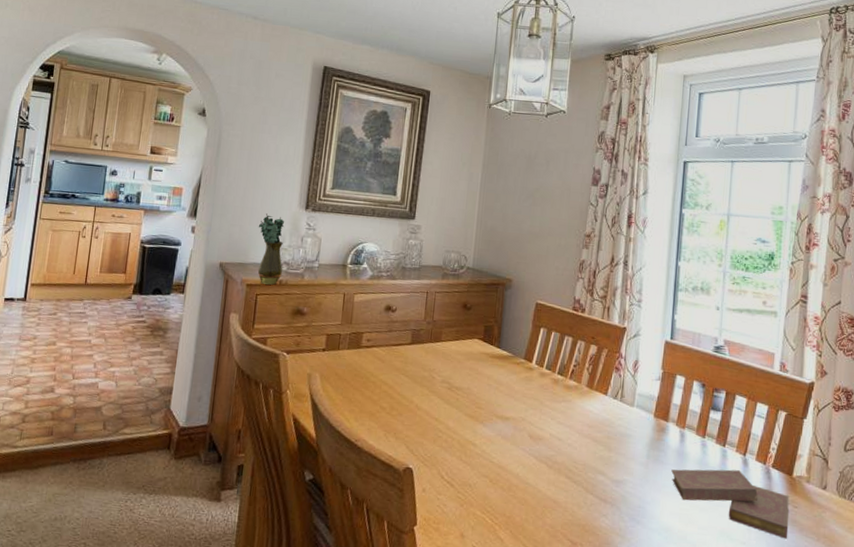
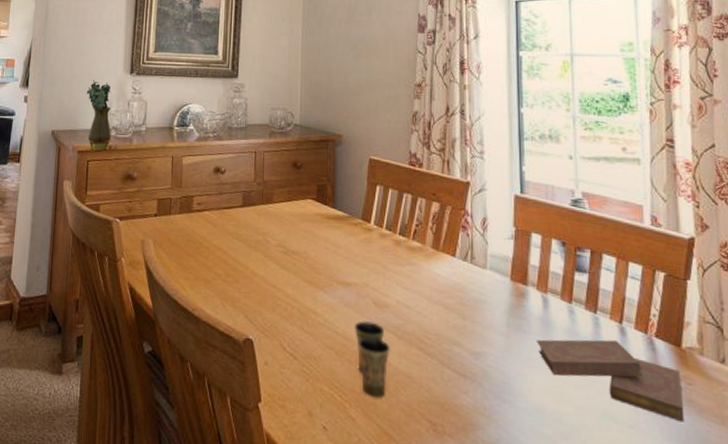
cup: none [509,452,541,520] -> present [354,321,390,397]

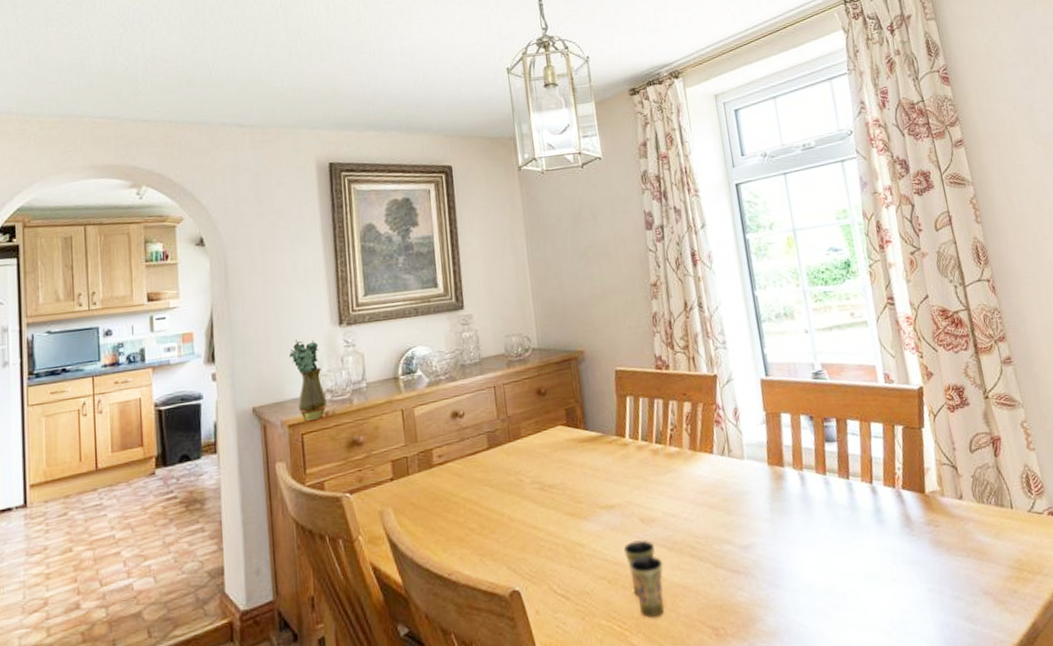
book: present [537,339,683,423] -> none [799,501,936,564]

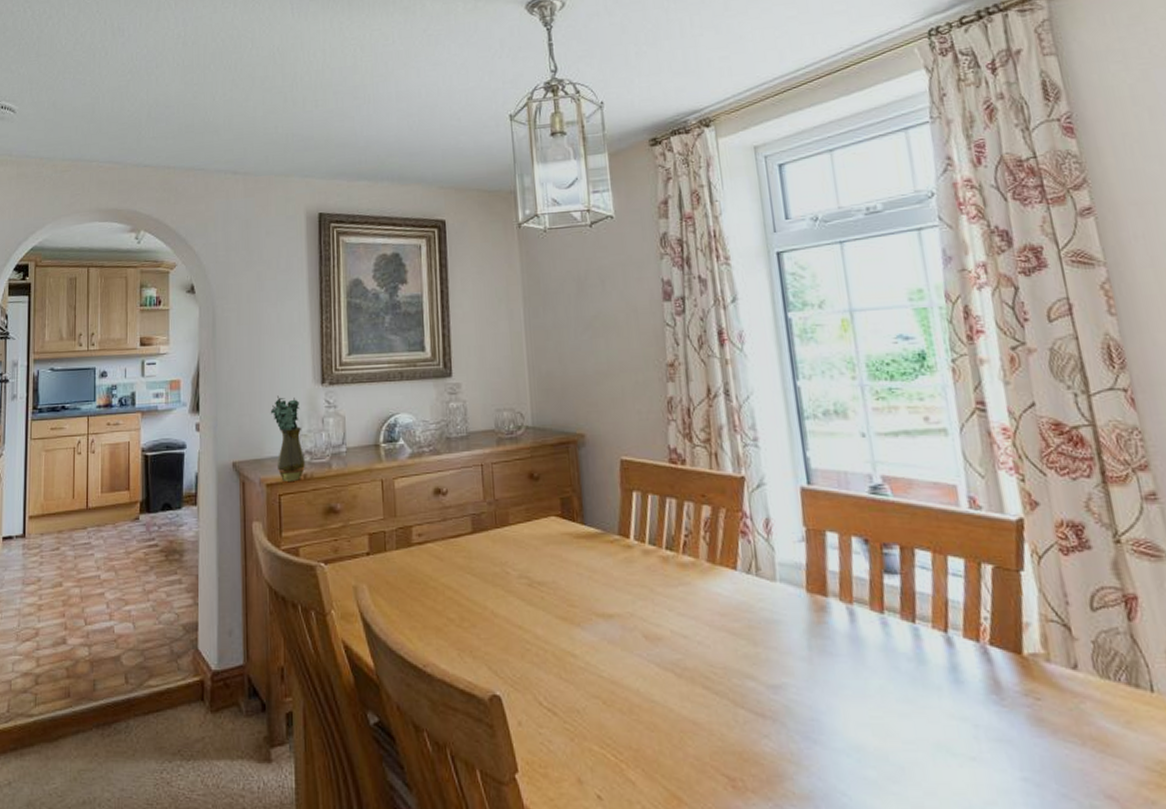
cup: present [623,540,665,618] -> none [622,660,670,752]

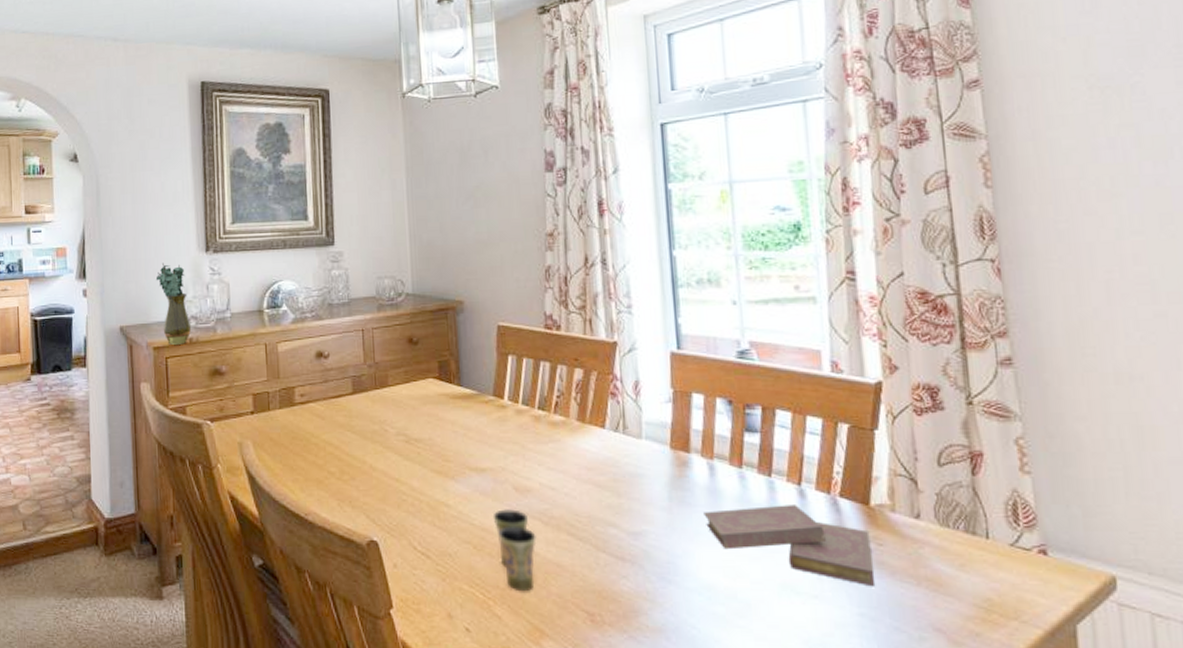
cup: none [622,660,670,752] -> present [492,509,537,591]
book: none [846,654,1036,747] -> present [703,505,874,587]

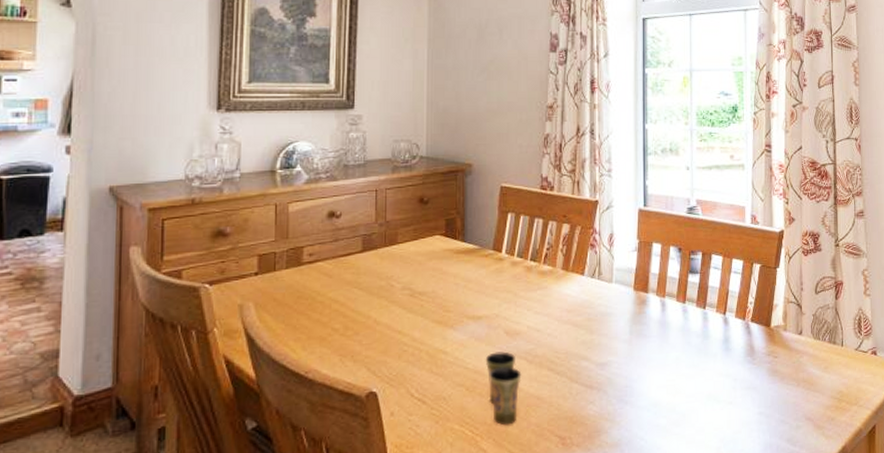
vase: present [155,263,192,345] -> none [156,120,195,206]
book: present [703,505,874,587] -> none [655,330,770,391]

